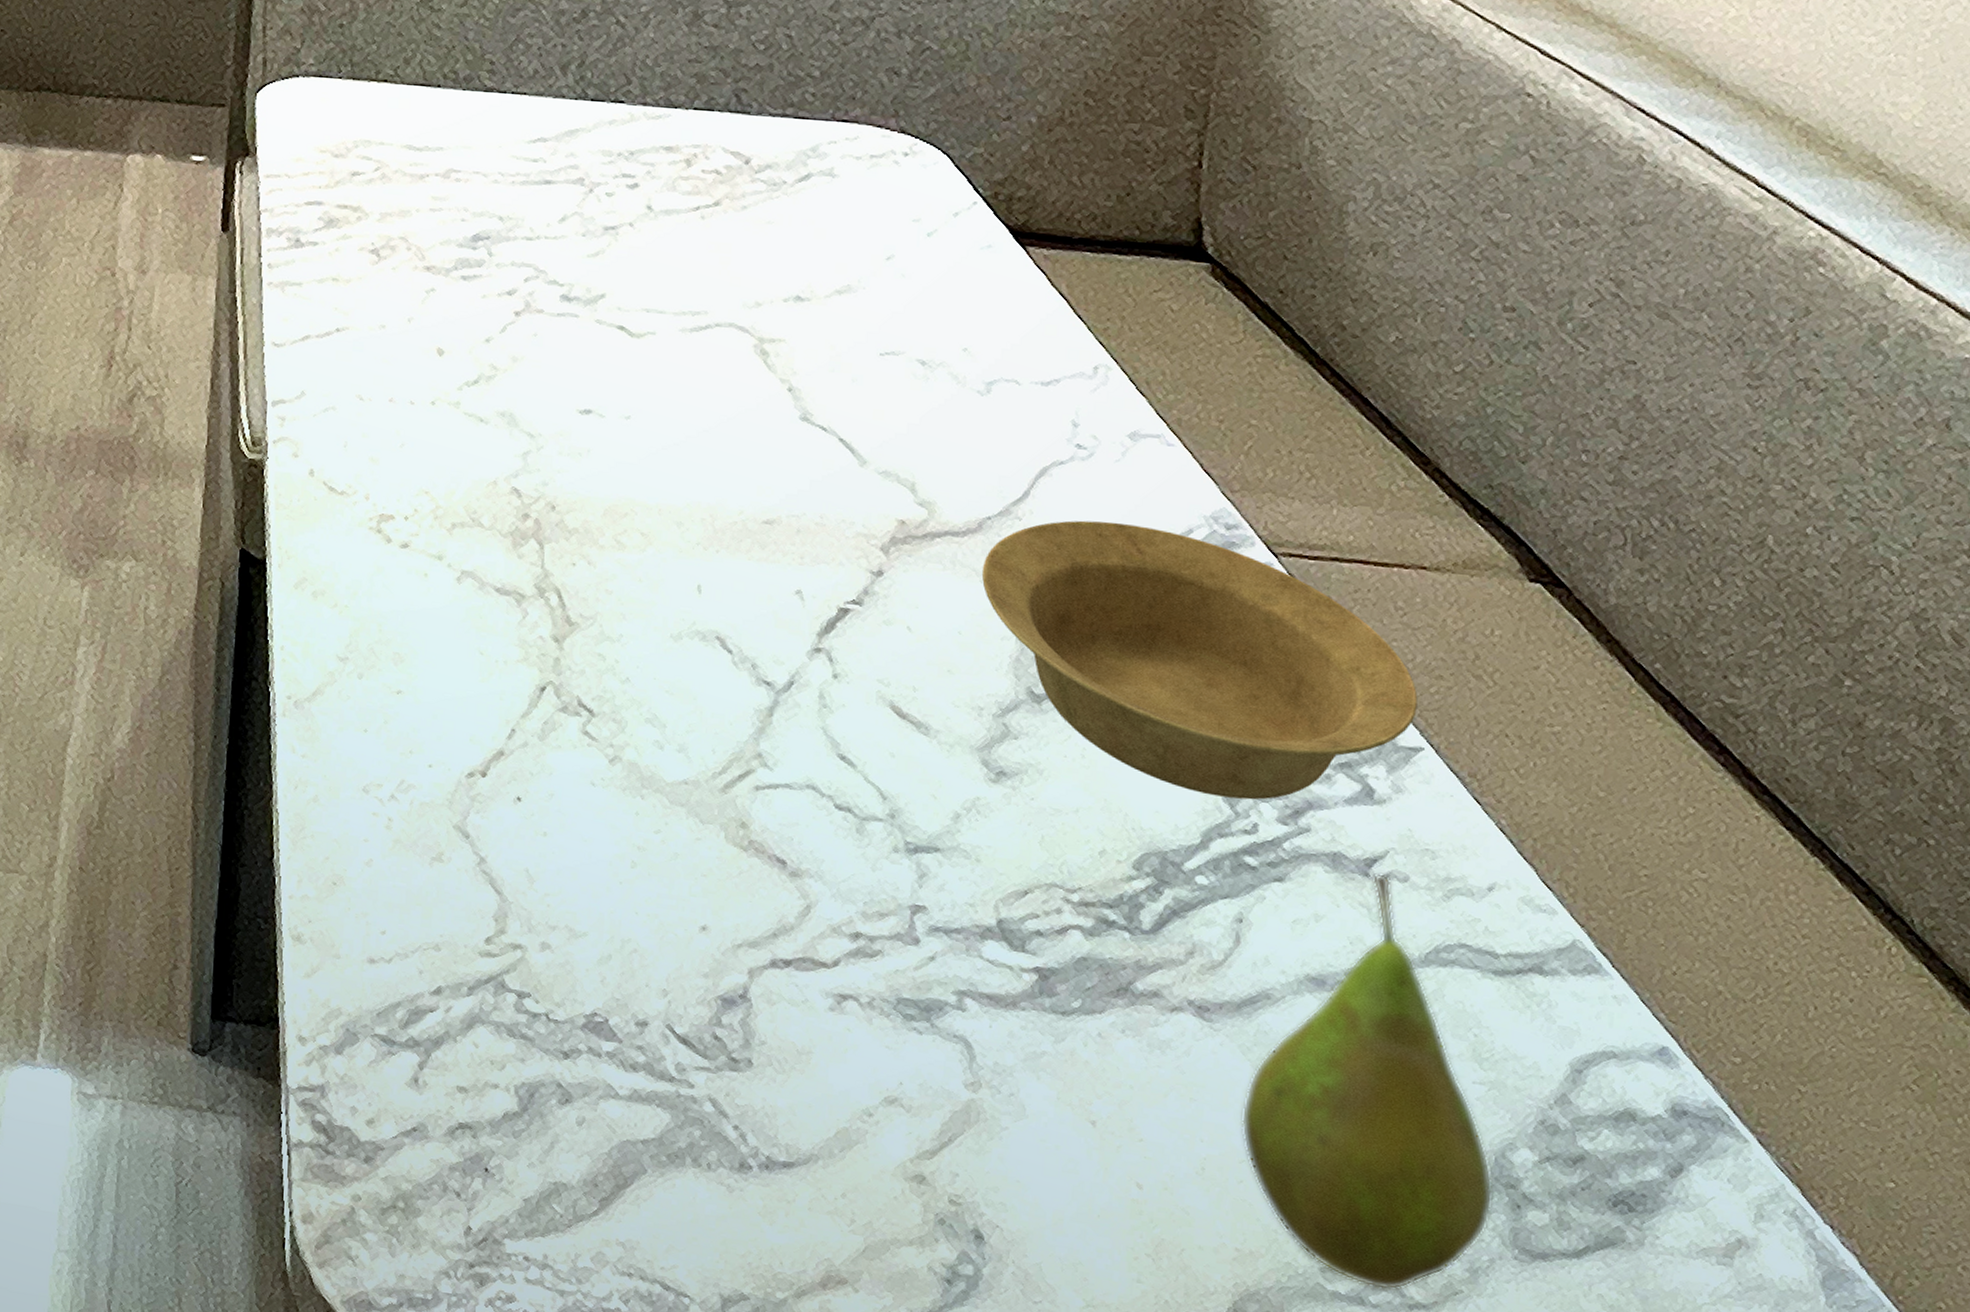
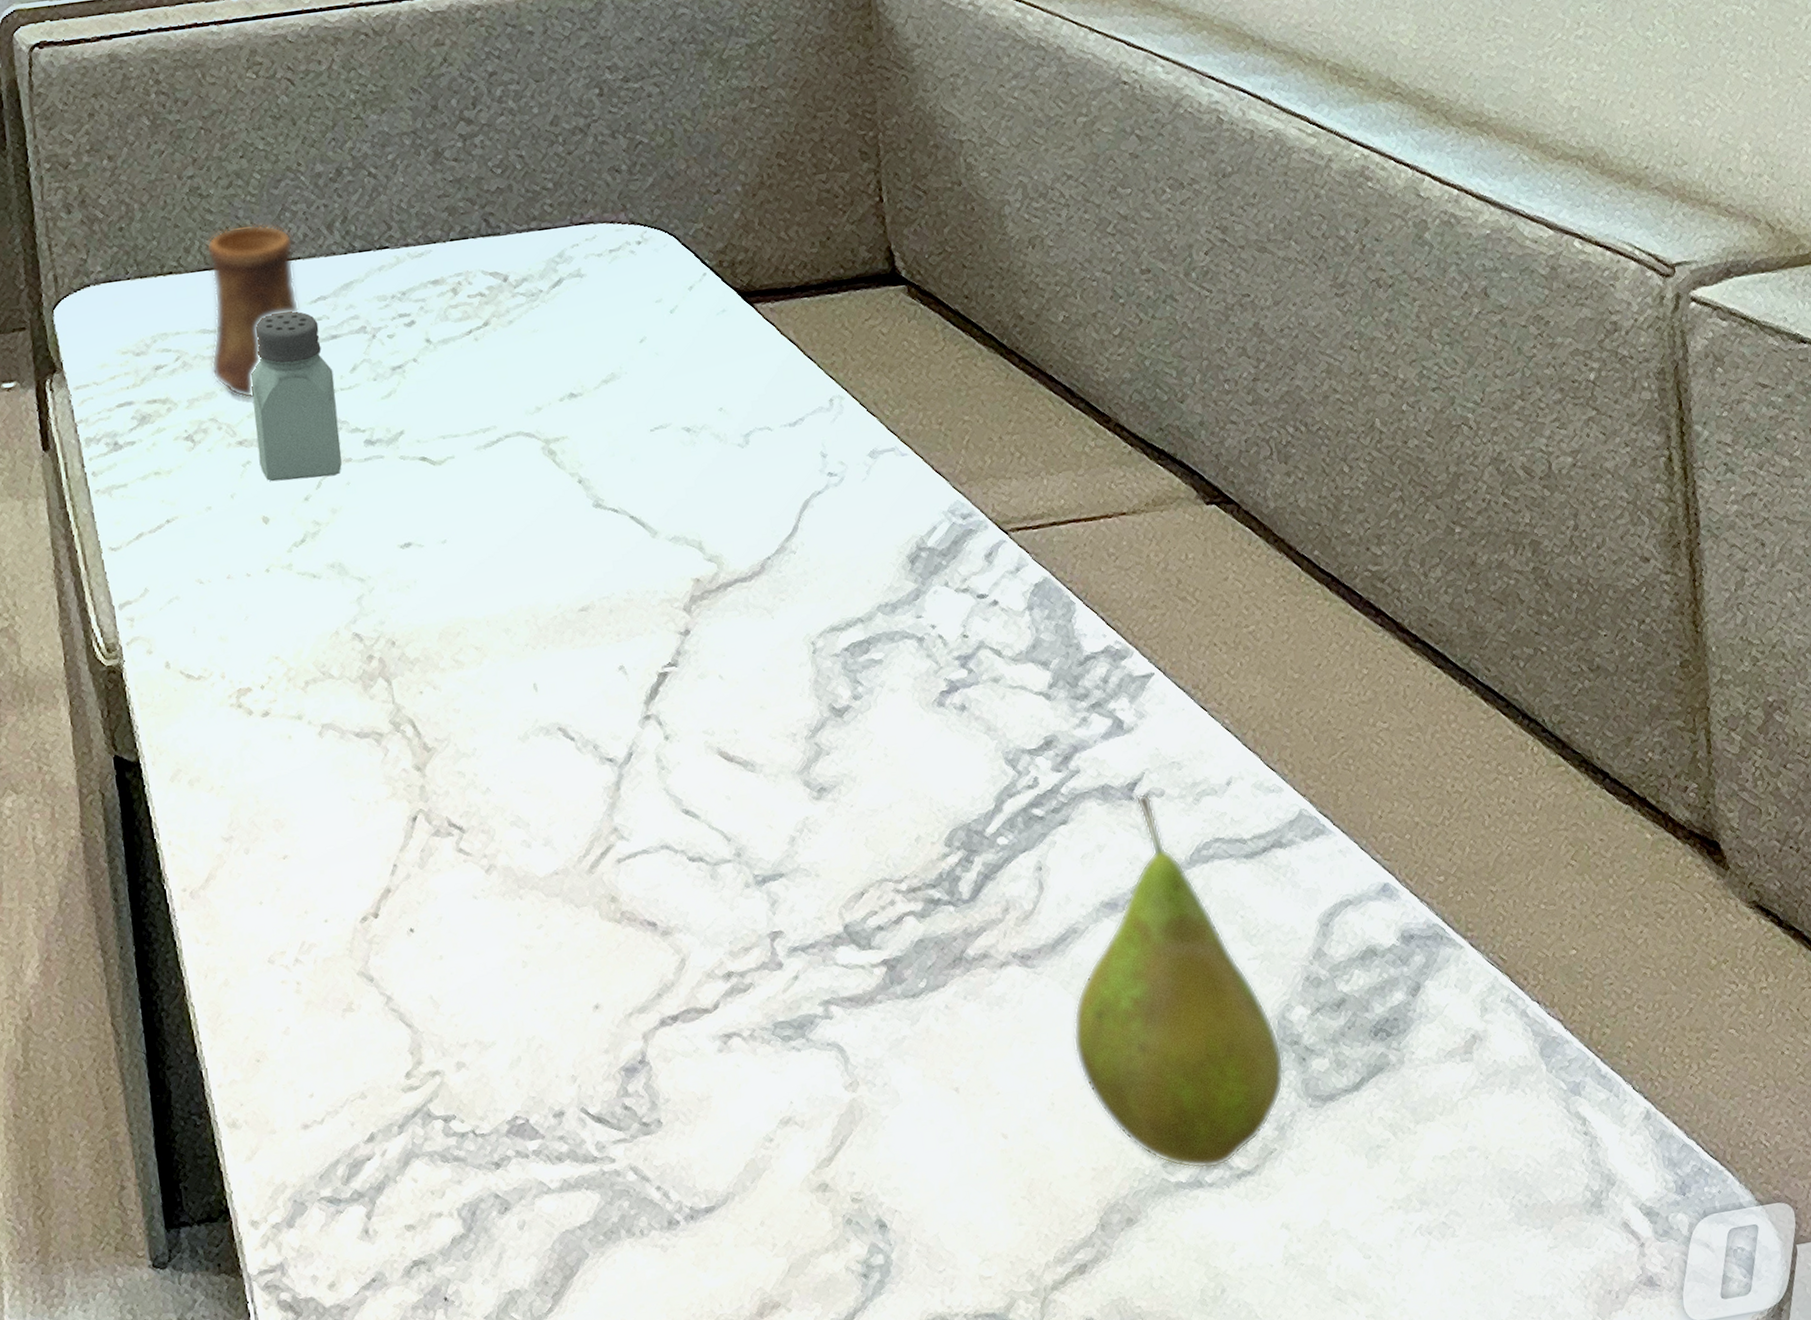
cup: none [411,48,522,226] -> present [206,224,300,399]
saltshaker: none [444,145,540,324] -> present [250,311,342,482]
bowl: present [981,520,1418,800] -> none [771,532,1143,762]

